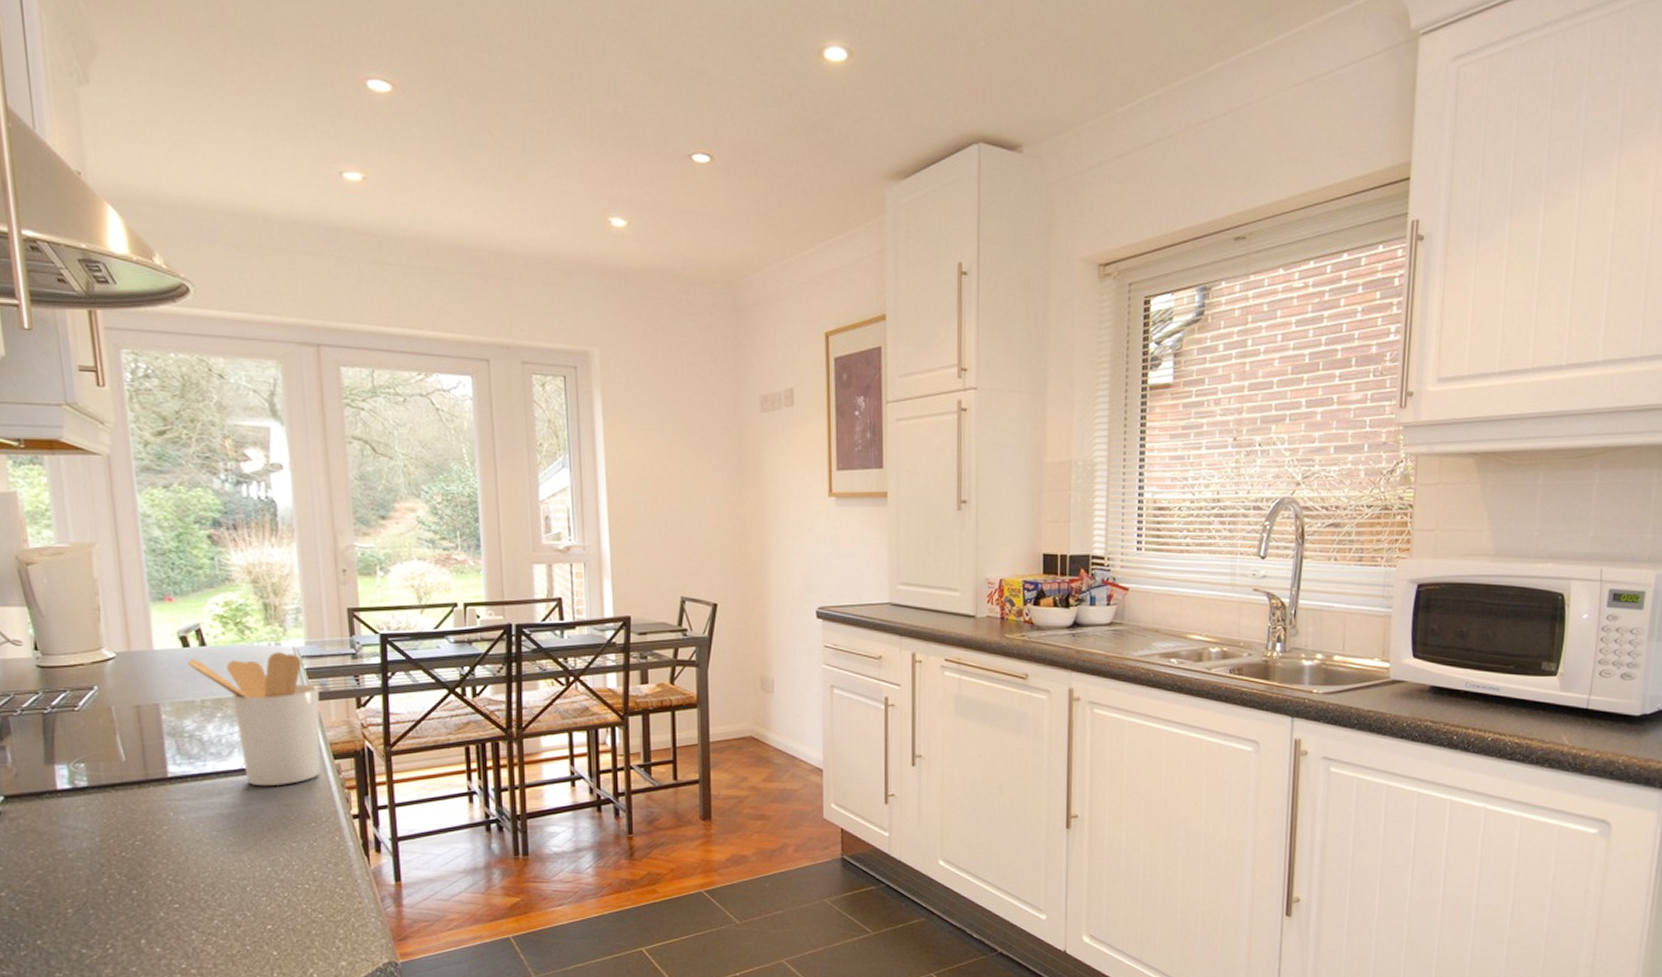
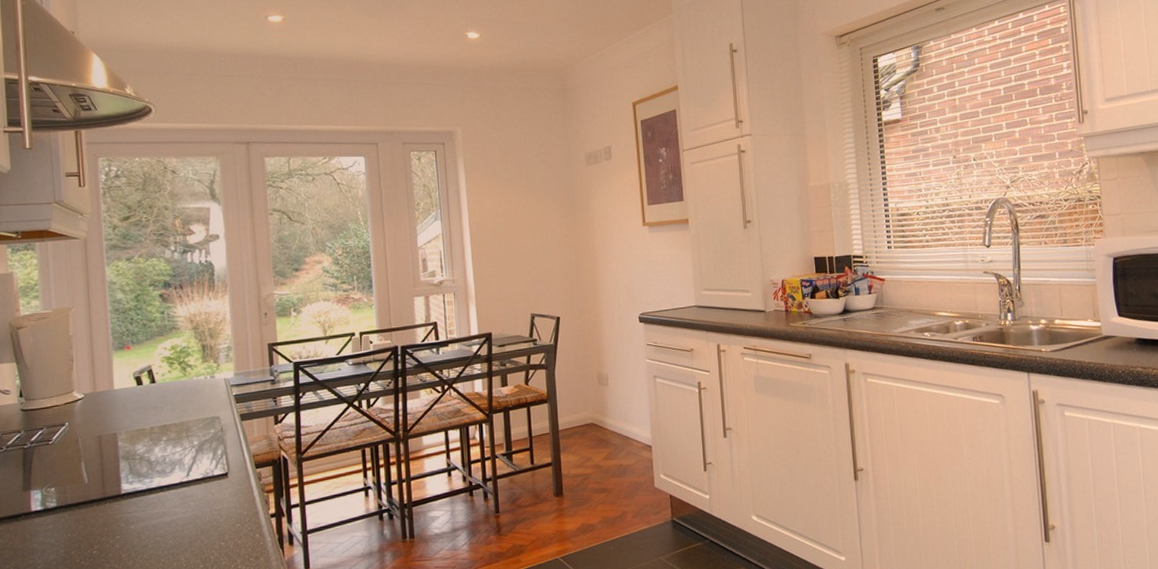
utensil holder: present [188,652,321,787] -> none [141,383,245,496]

